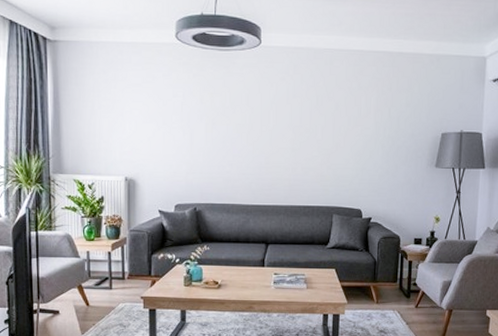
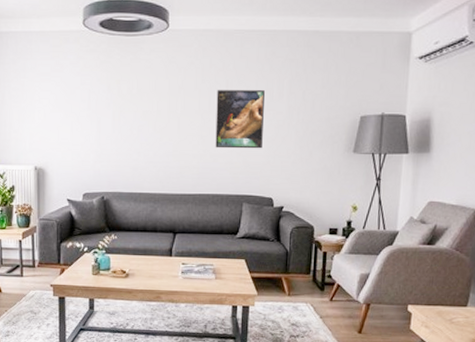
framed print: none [306,105,353,163] -> present [215,90,265,149]

